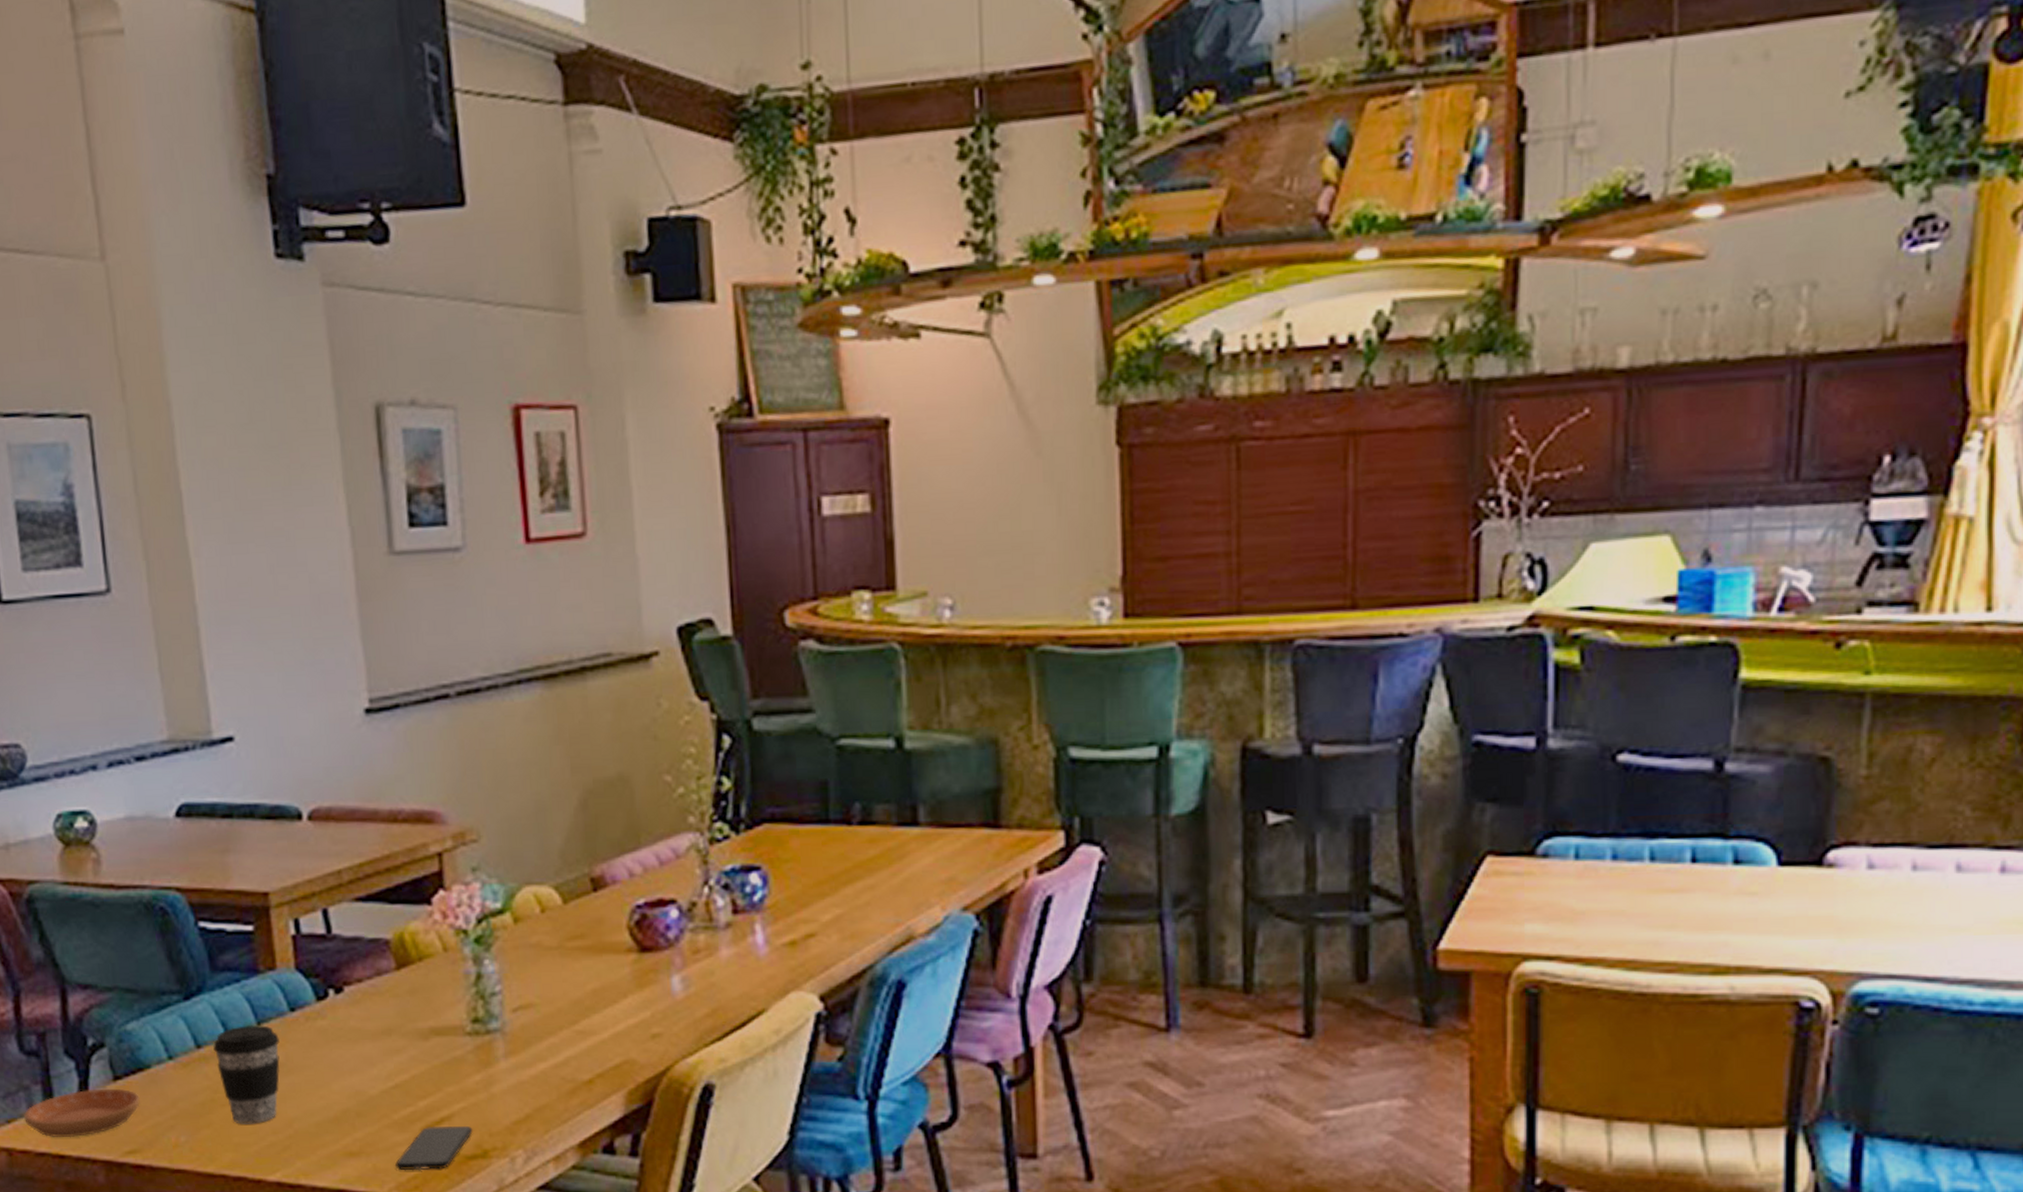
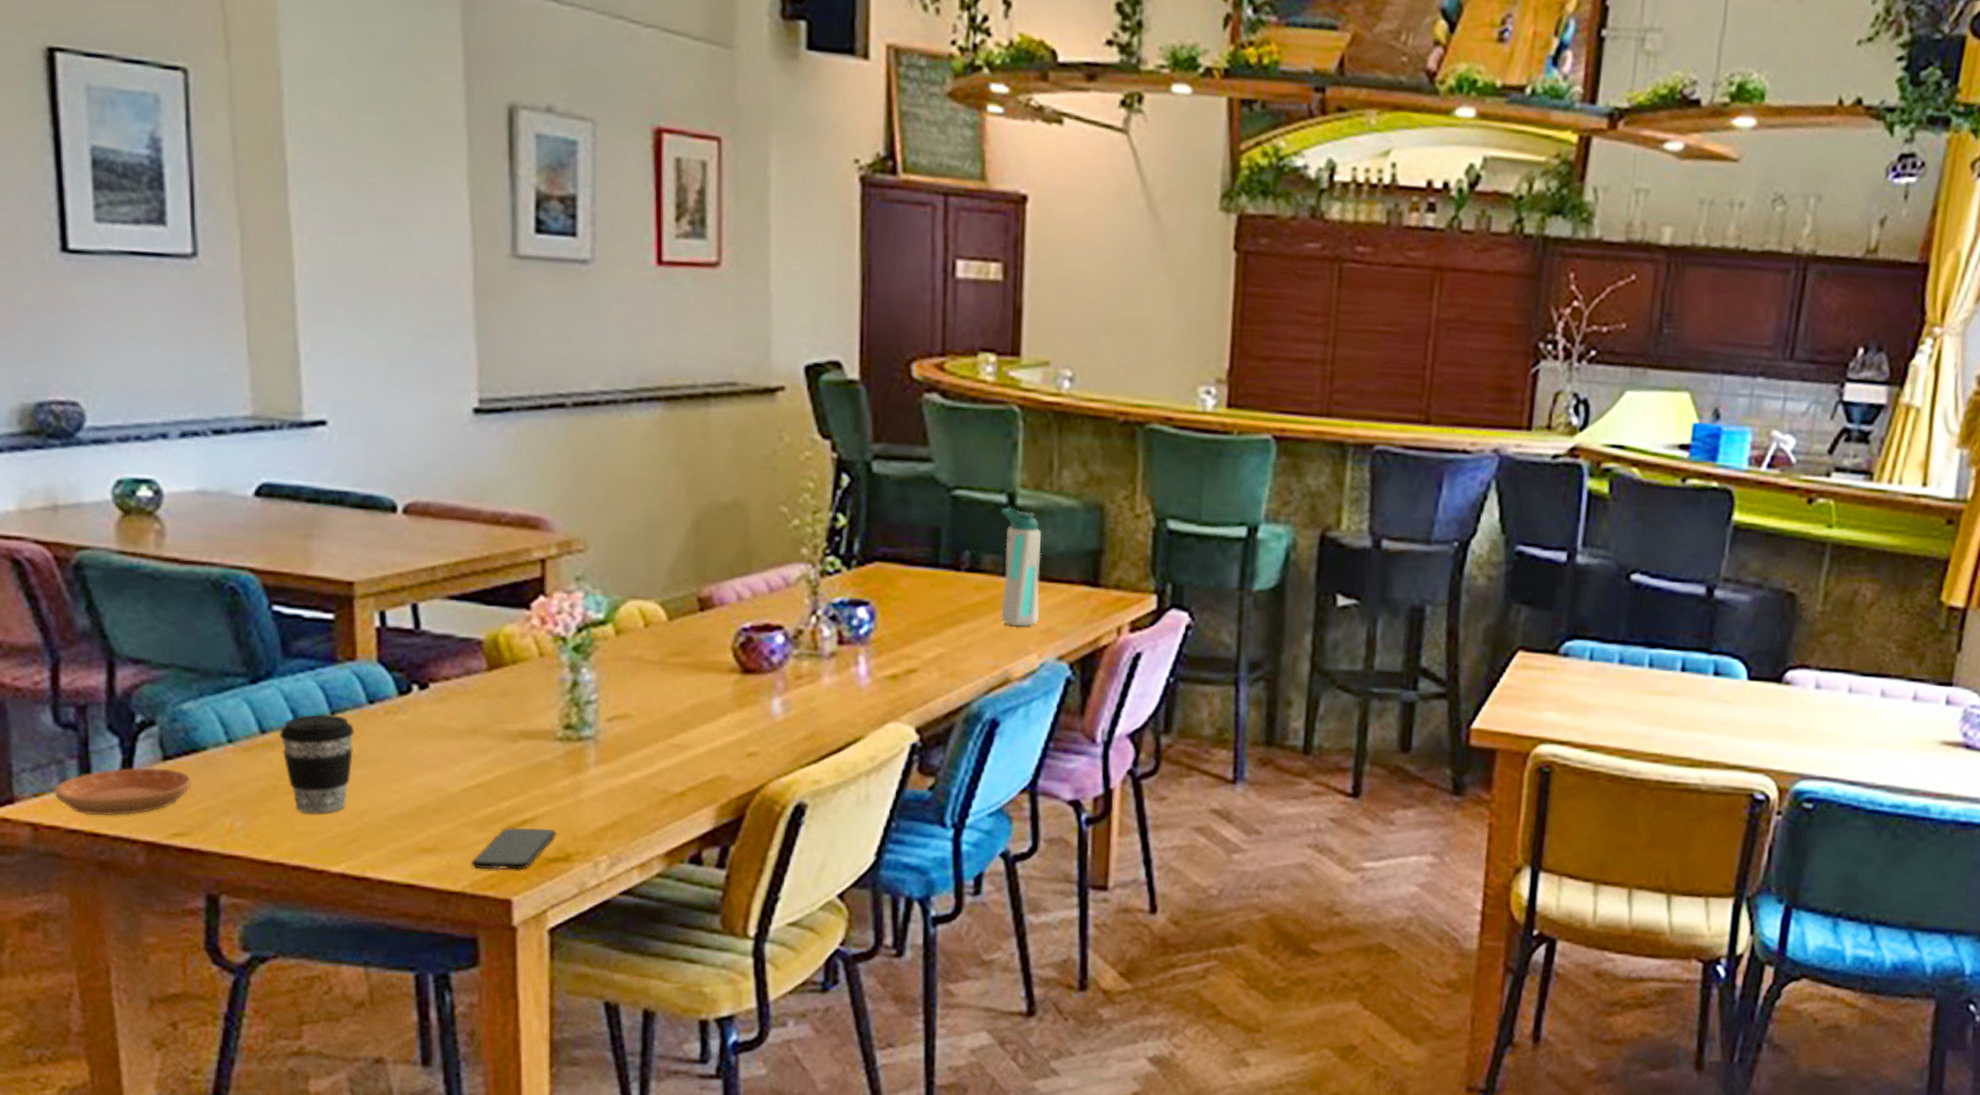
water bottle: none [888,752,940,879] -> present [1000,507,1041,627]

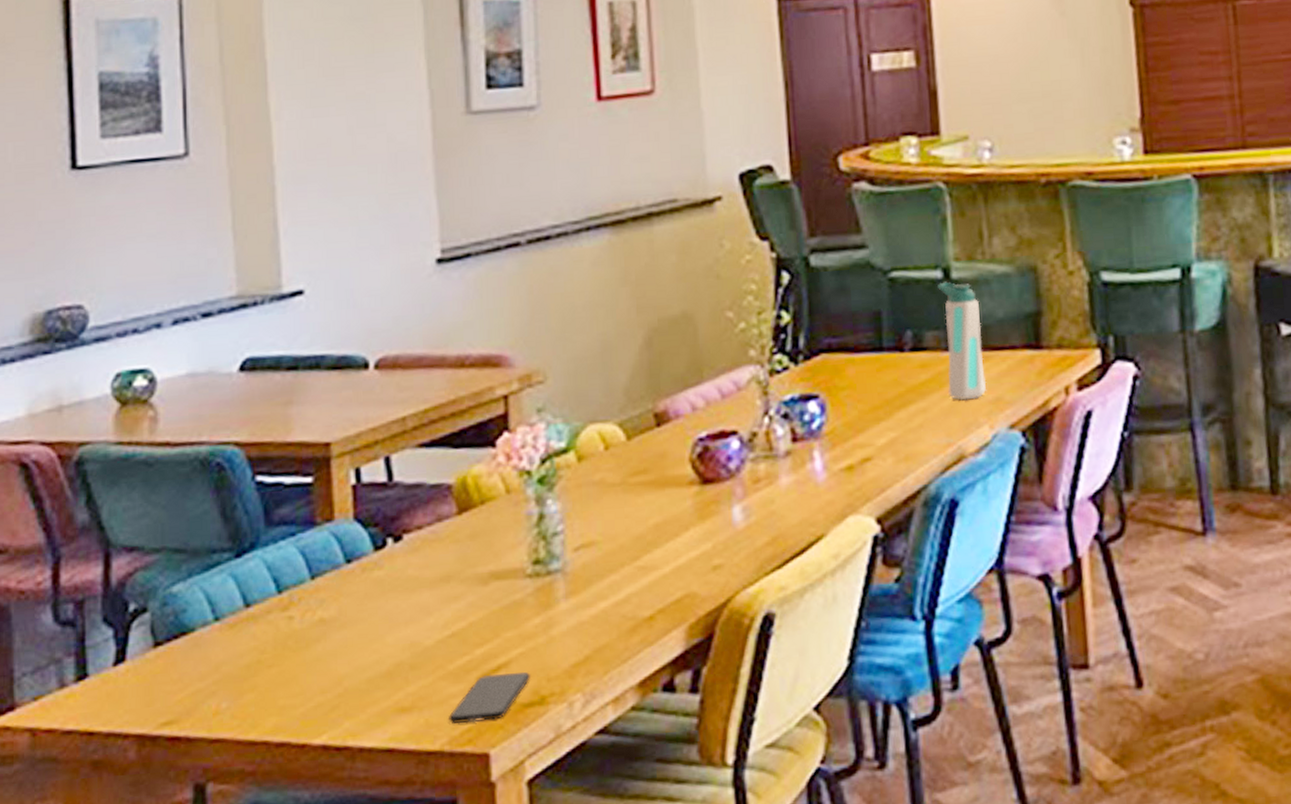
saucer: present [55,767,193,816] -> none [53,655,182,713]
coffee cup: present [280,713,354,814] -> none [263,578,333,686]

